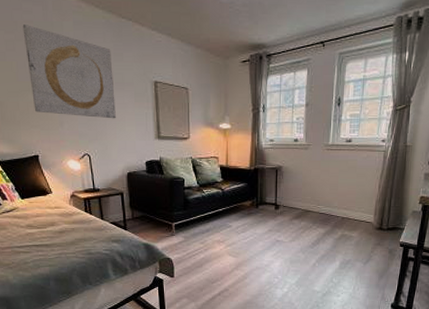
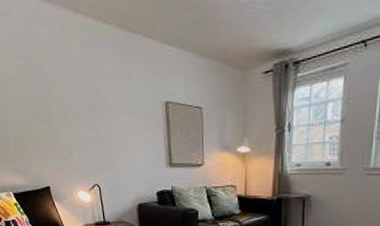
wall art: present [22,25,116,119] -> none [31,48,125,146]

